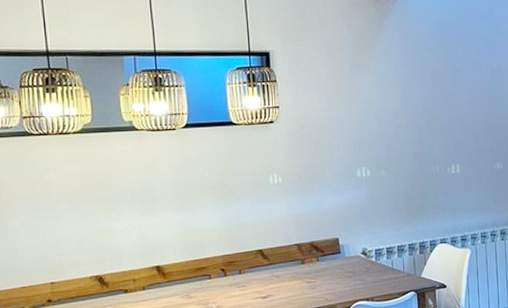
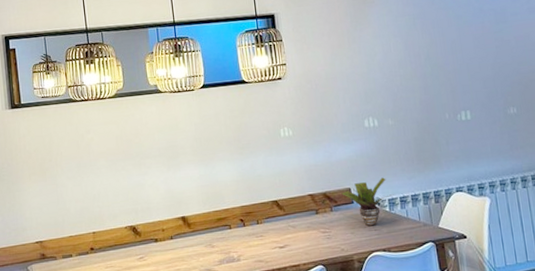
potted plant: none [329,228,380,277] -> present [341,177,393,227]

